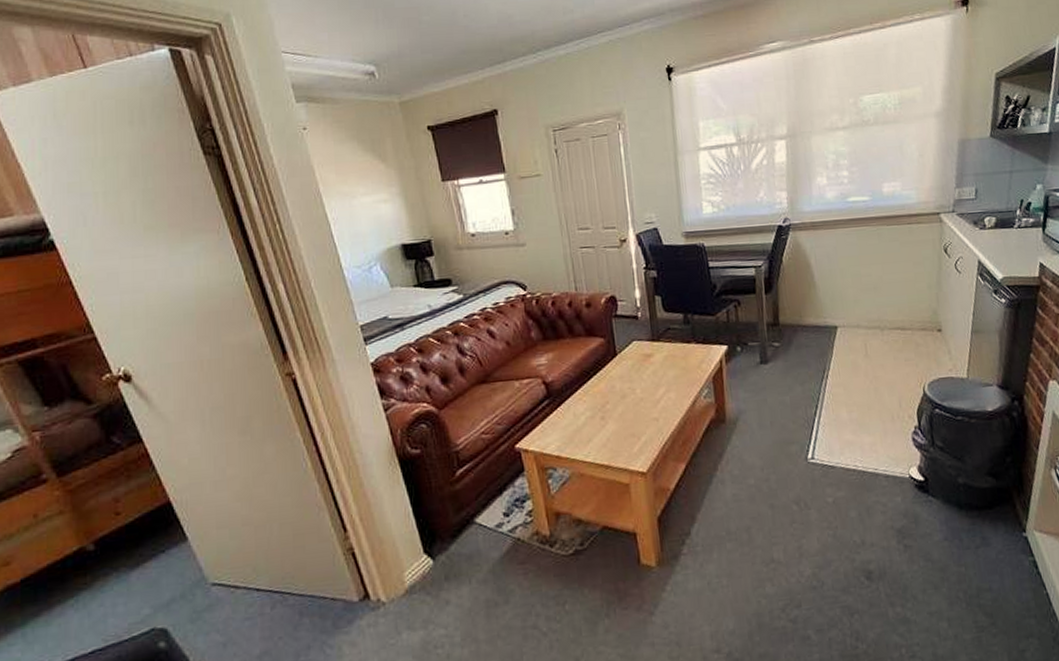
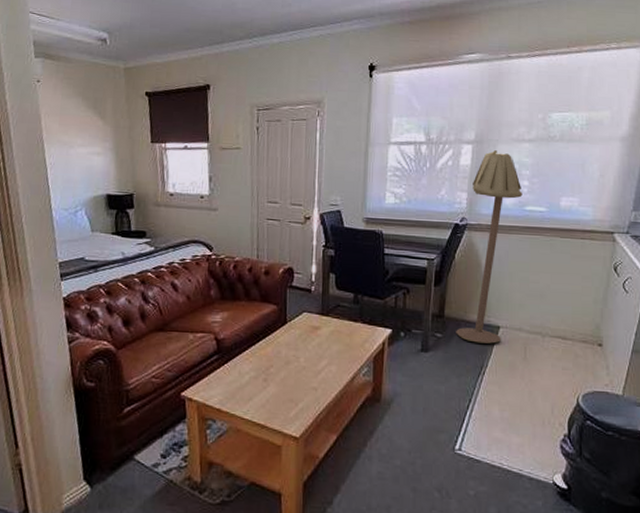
floor lamp: none [791,143,844,347] -> present [456,150,523,344]

